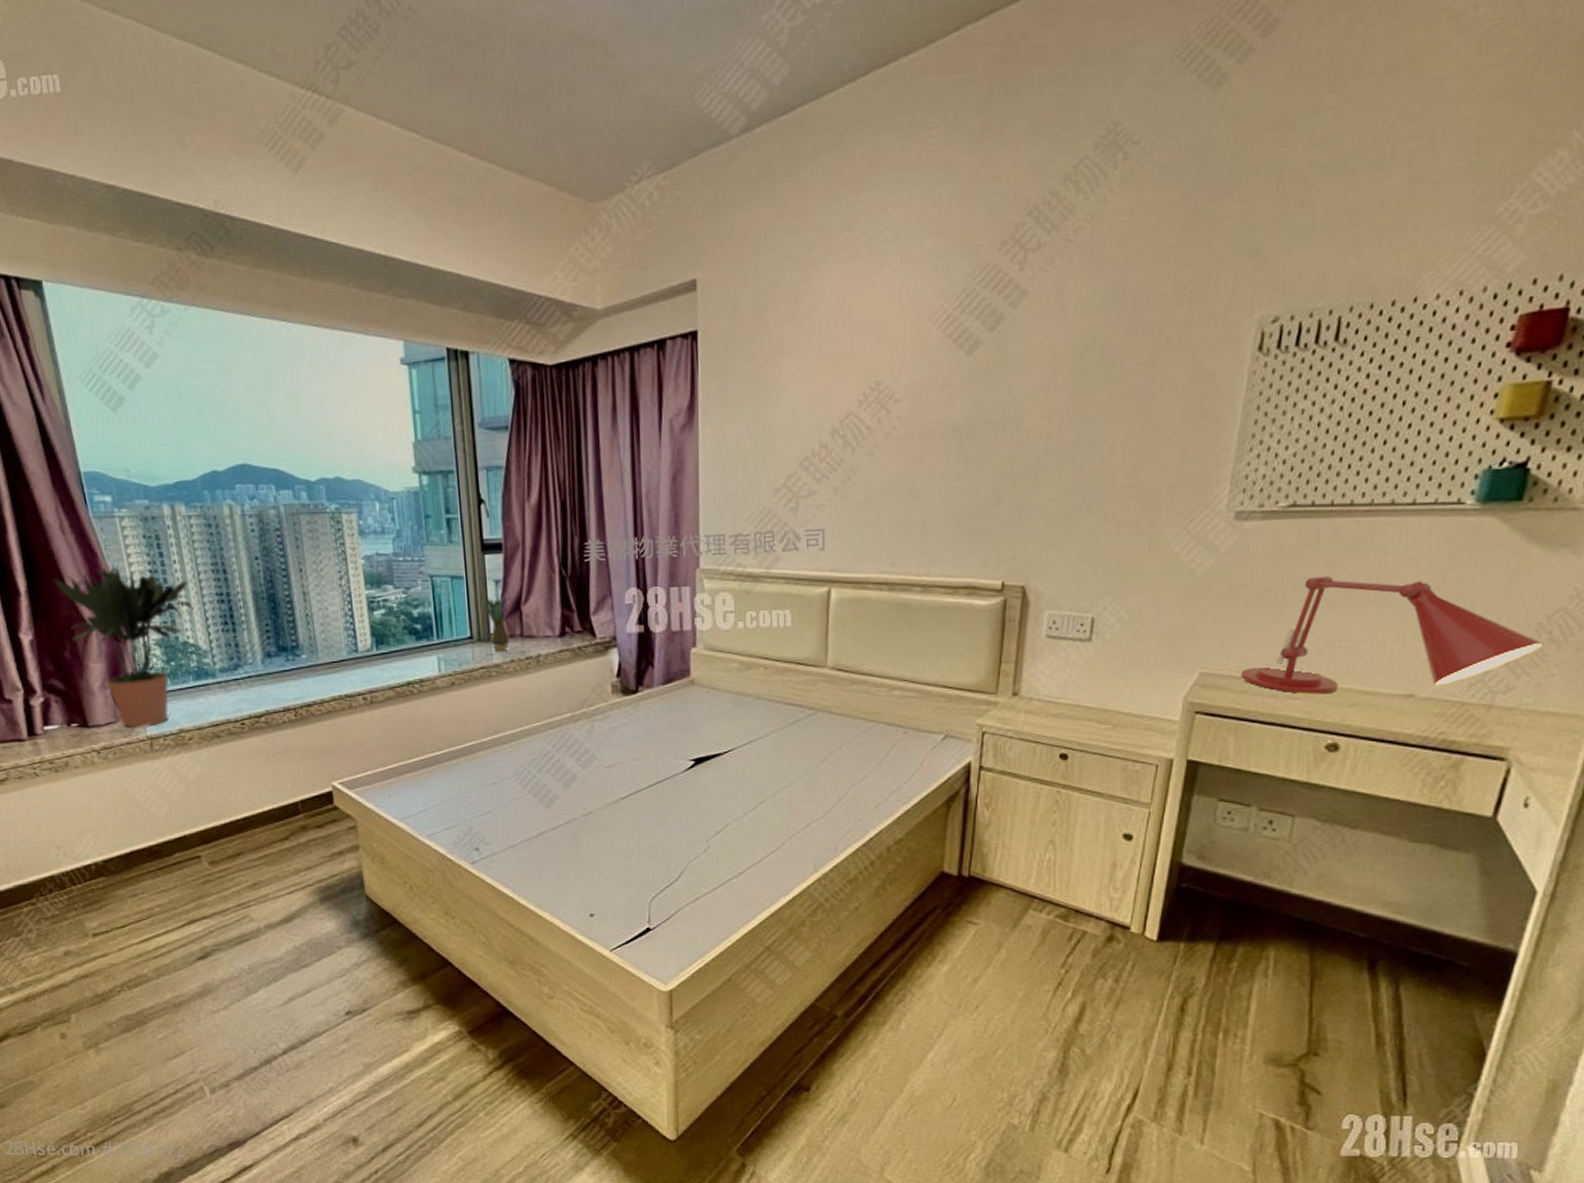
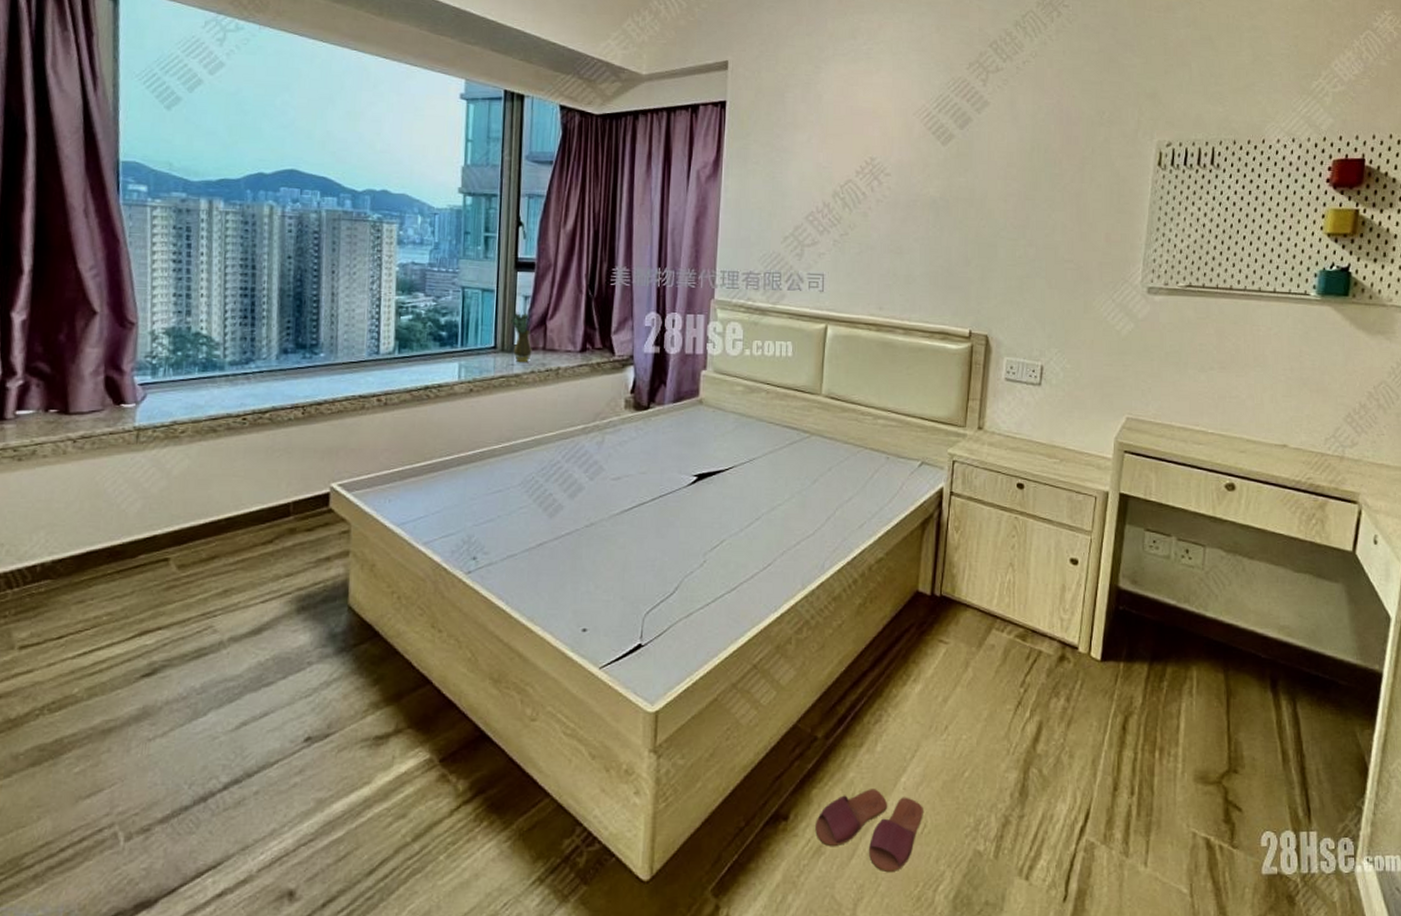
potted plant: present [52,564,194,729] -> none [63,251,214,418]
slippers: none [838,1064,952,1140] -> present [815,789,923,872]
desk lamp: present [1240,575,1544,695] -> none [1158,343,1374,441]

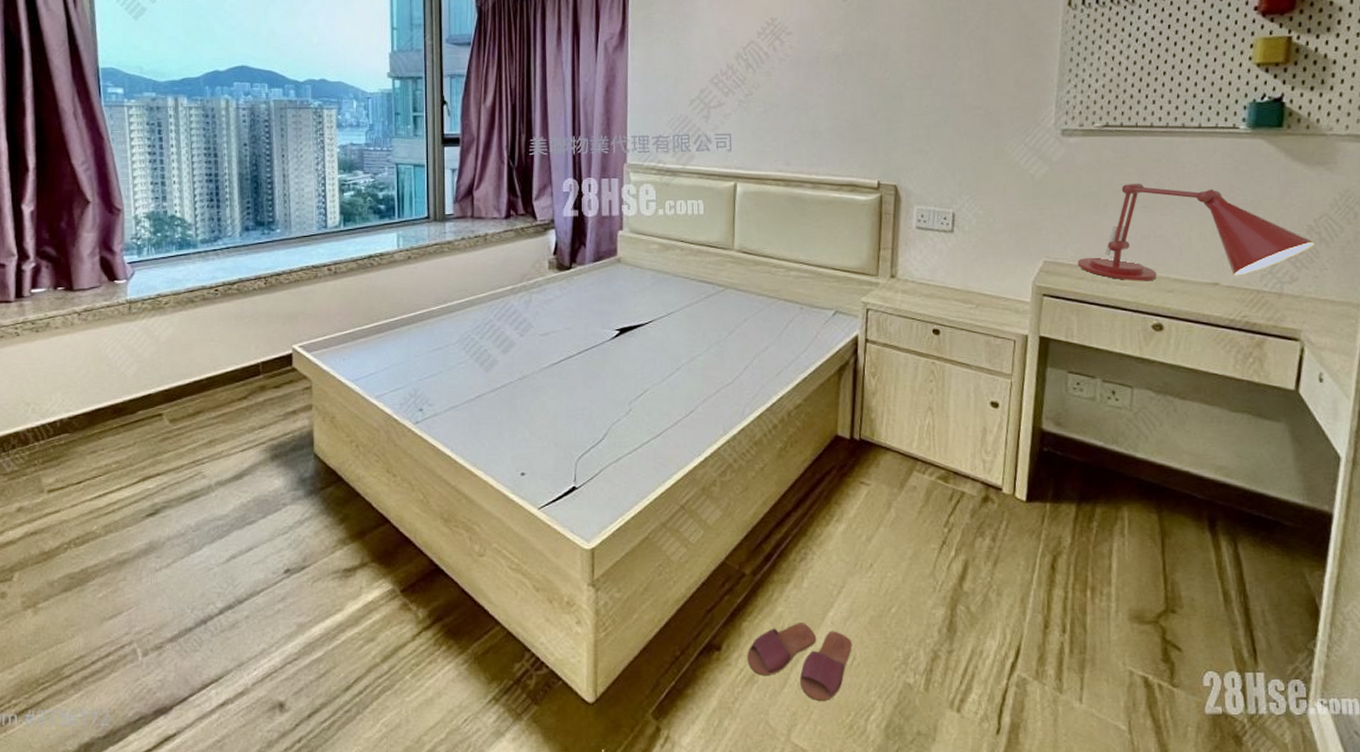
vase: present [511,310,532,362] -> none [441,183,461,230]
desk lamp: none [1158,343,1374,441] -> present [1077,183,1316,281]

